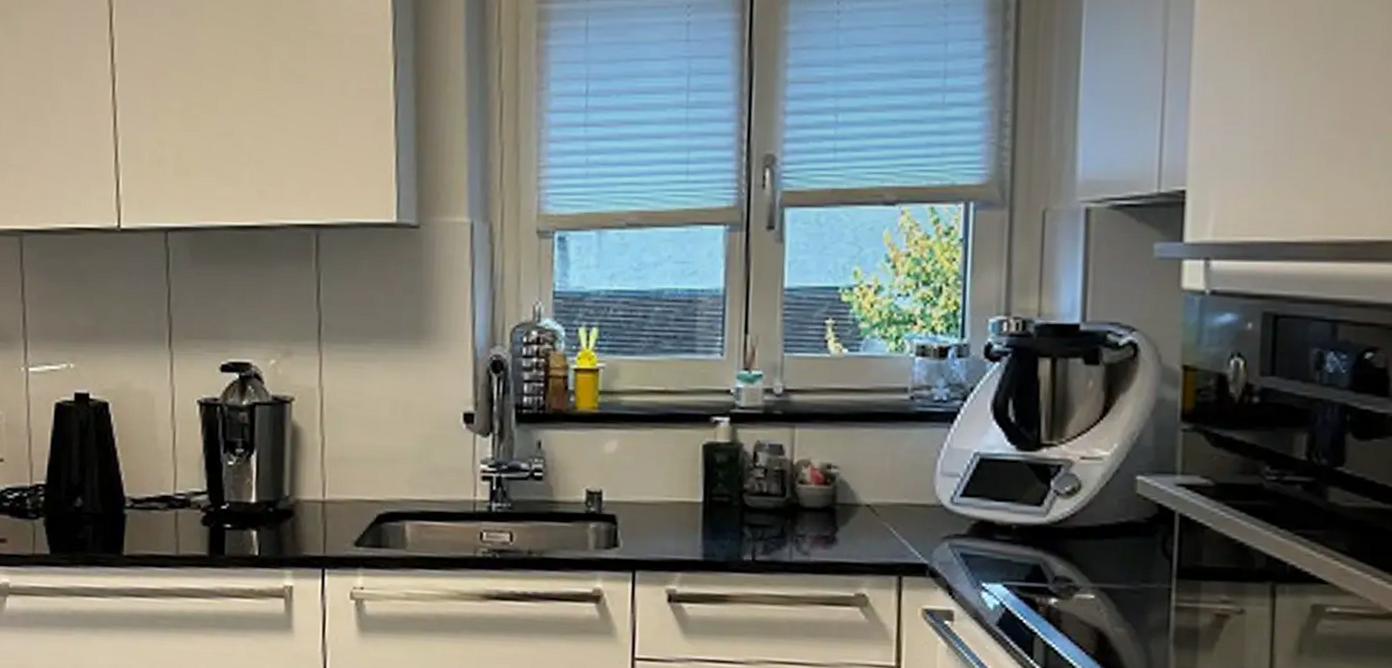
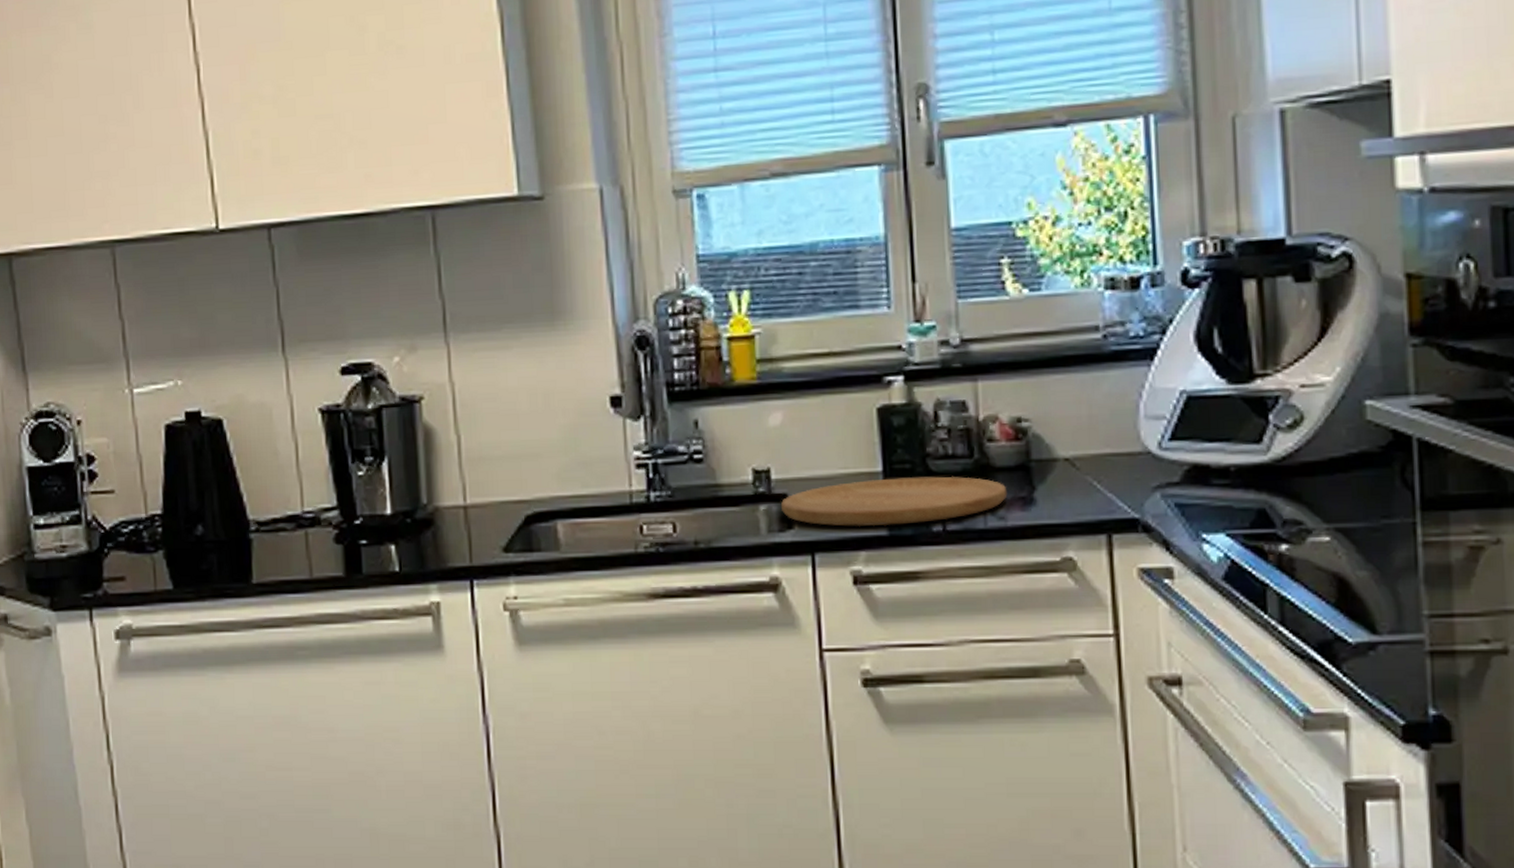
cutting board: none [608,509,813,552] -> present [780,476,1008,527]

